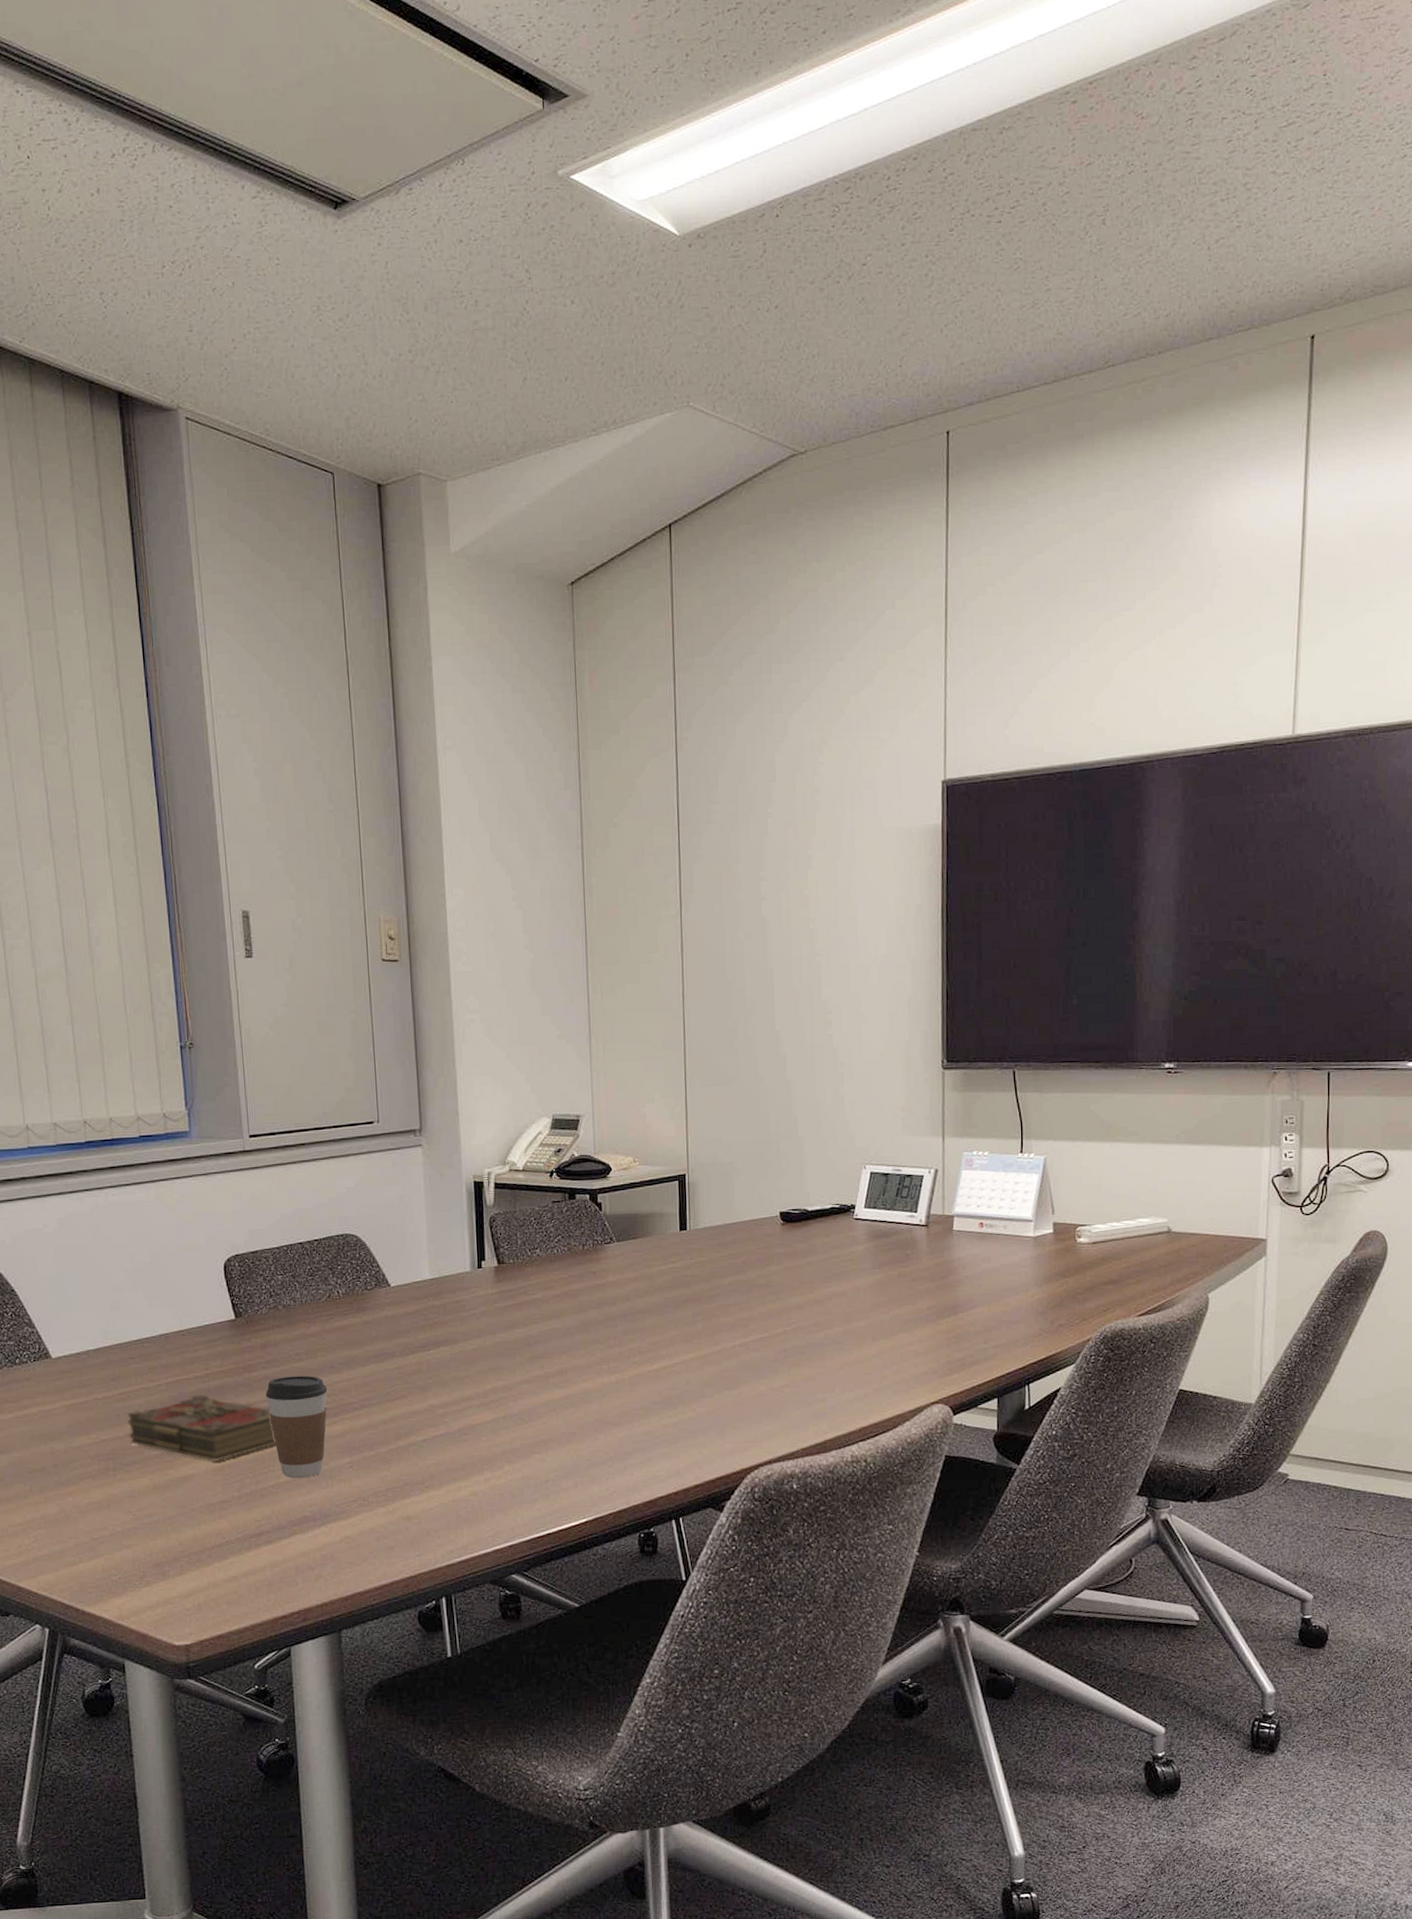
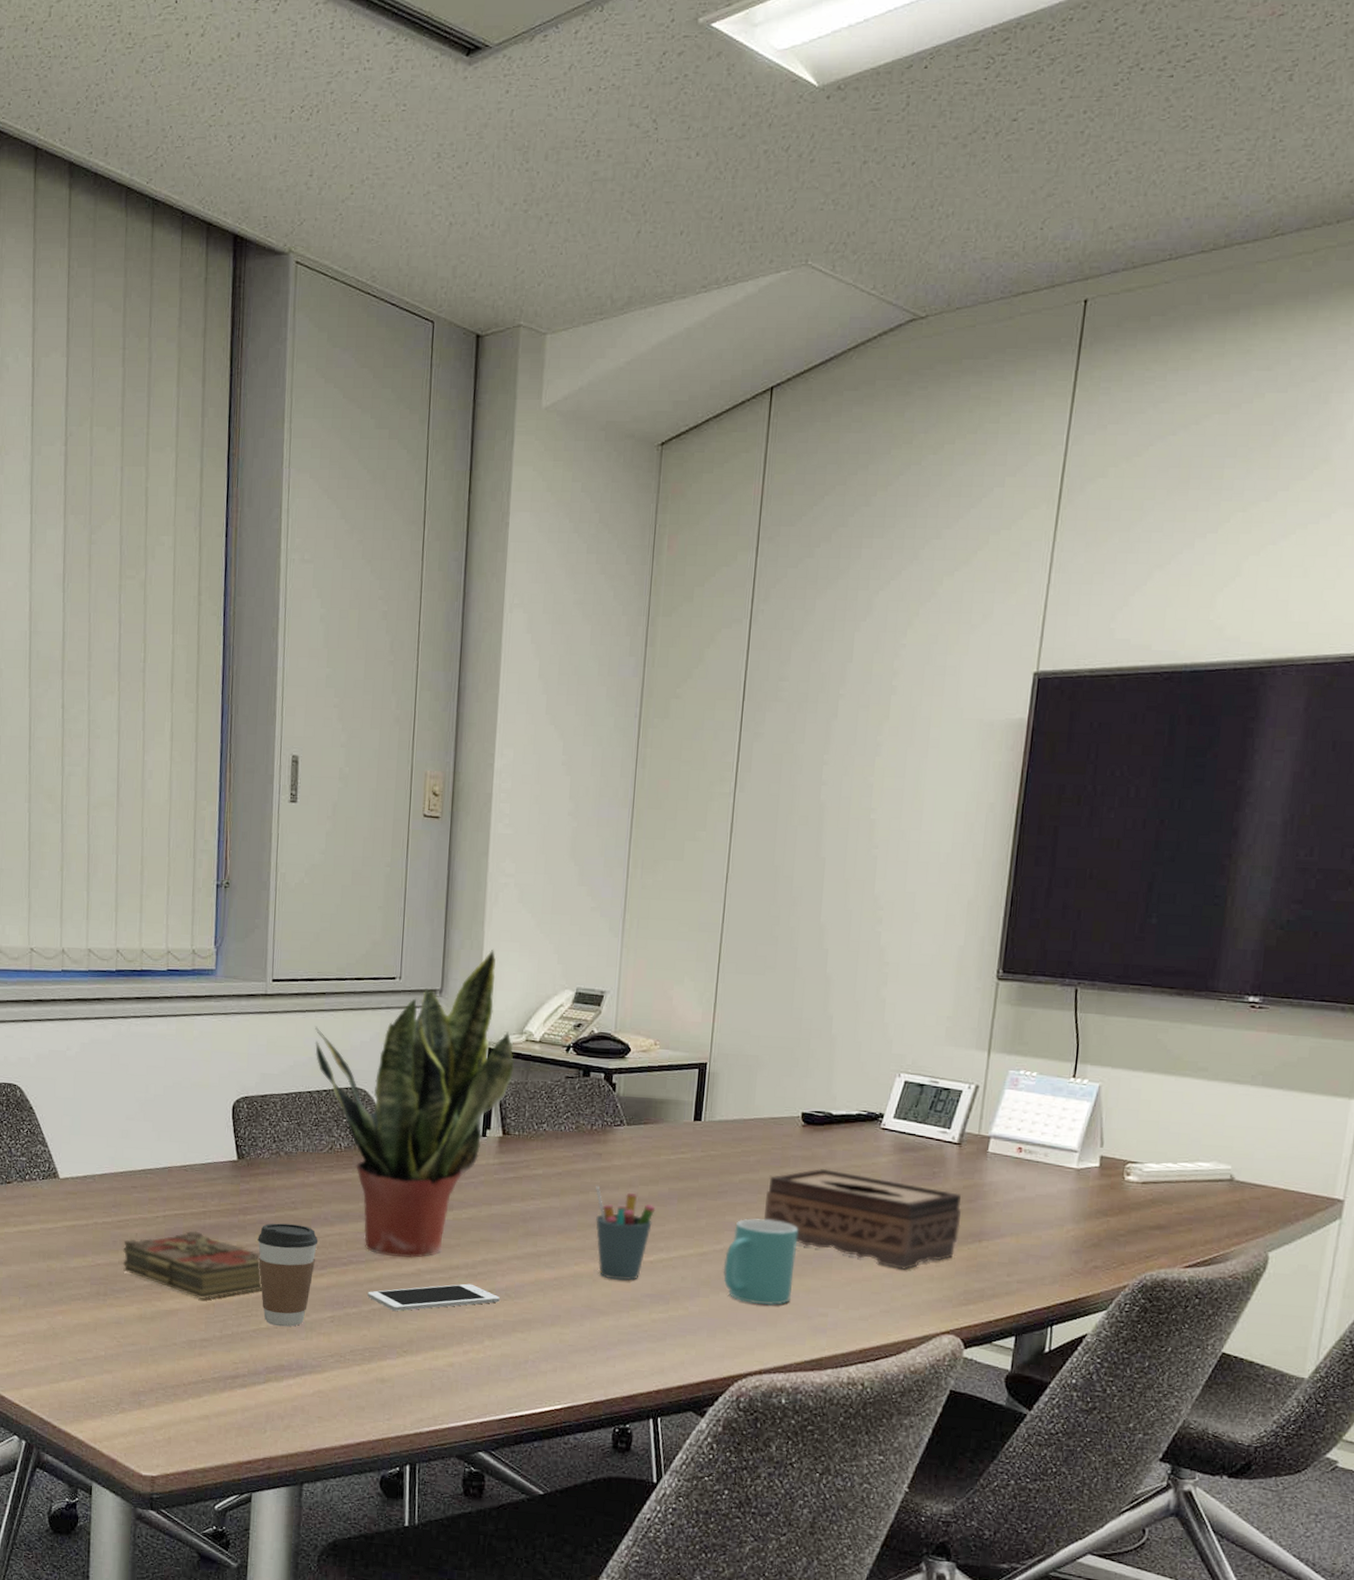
potted plant: none [297,1084,501,1395] -> present [314,949,515,1258]
cell phone: none [383,1412,514,1448] -> present [367,1283,500,1311]
pen holder: none [594,1304,654,1392] -> present [596,1186,656,1281]
mug: none [724,1316,791,1398] -> present [723,1218,798,1306]
tissue box: none [755,1262,937,1349] -> present [763,1168,962,1270]

